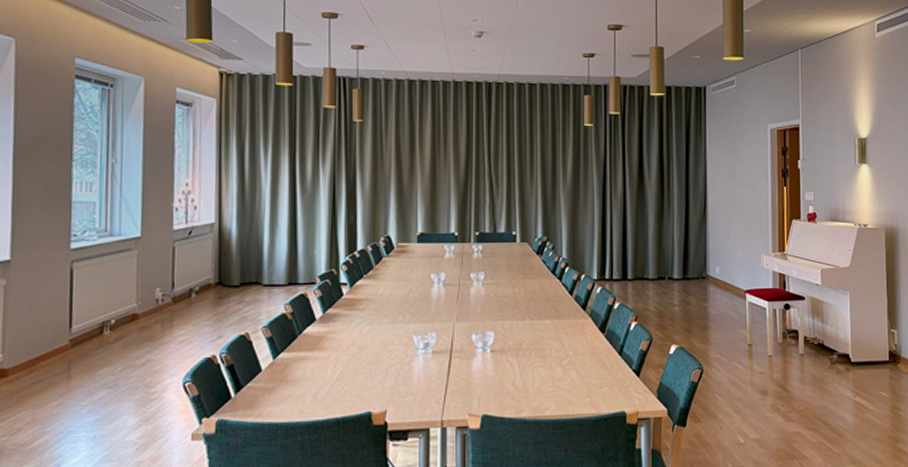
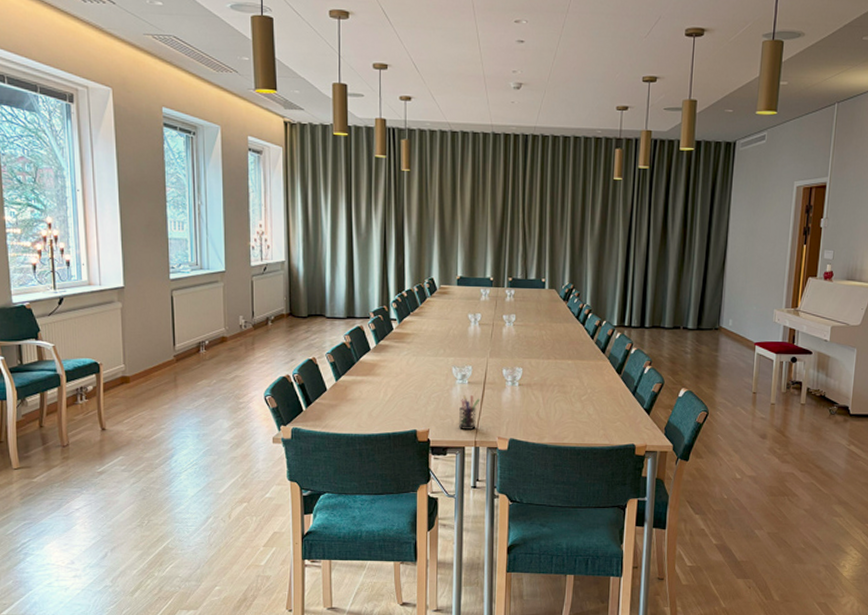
pen holder: none [421,367,447,408] -> present [458,395,481,430]

